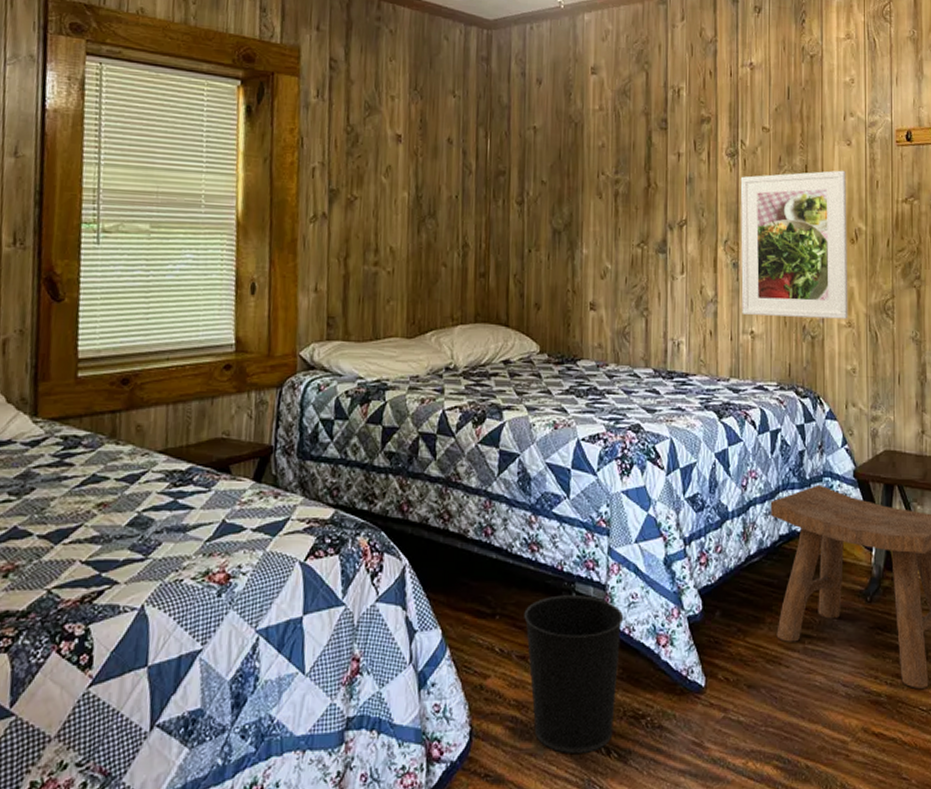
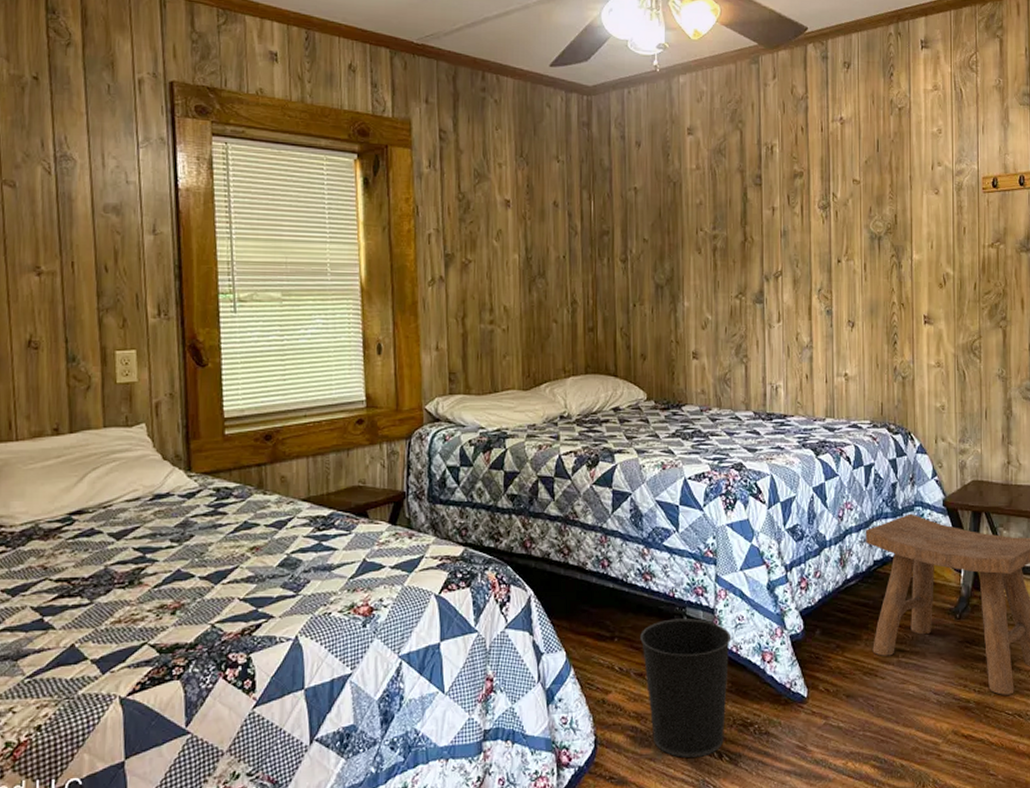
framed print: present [740,170,848,319] -> none [832,218,937,360]

